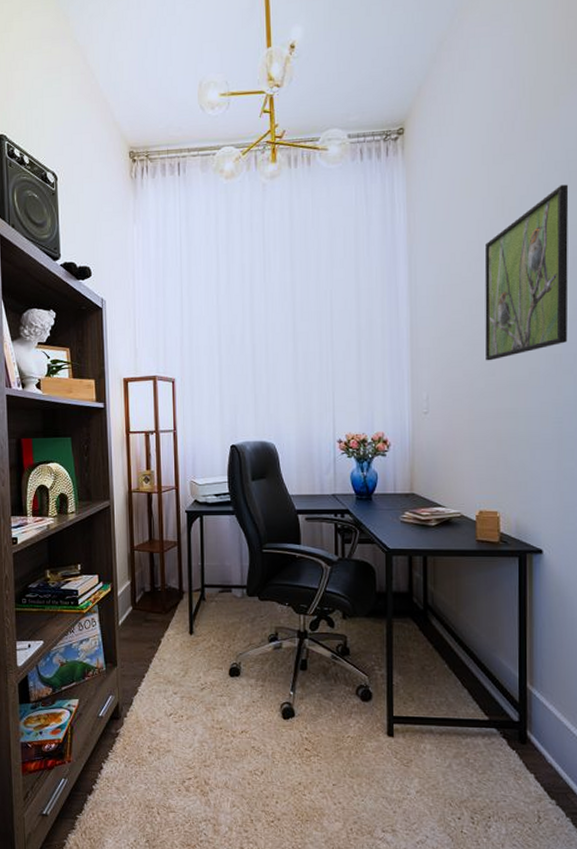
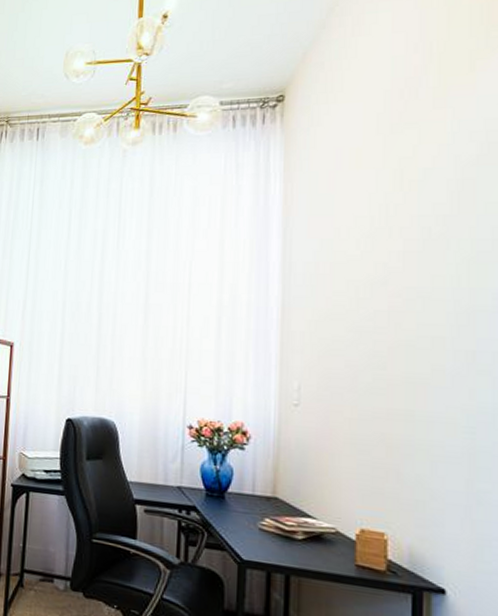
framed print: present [484,184,569,361] -> none [375,157,488,352]

